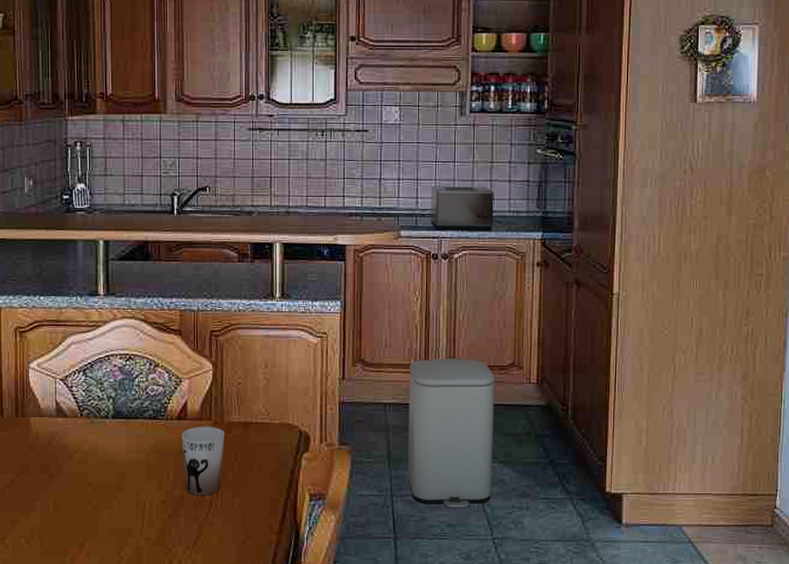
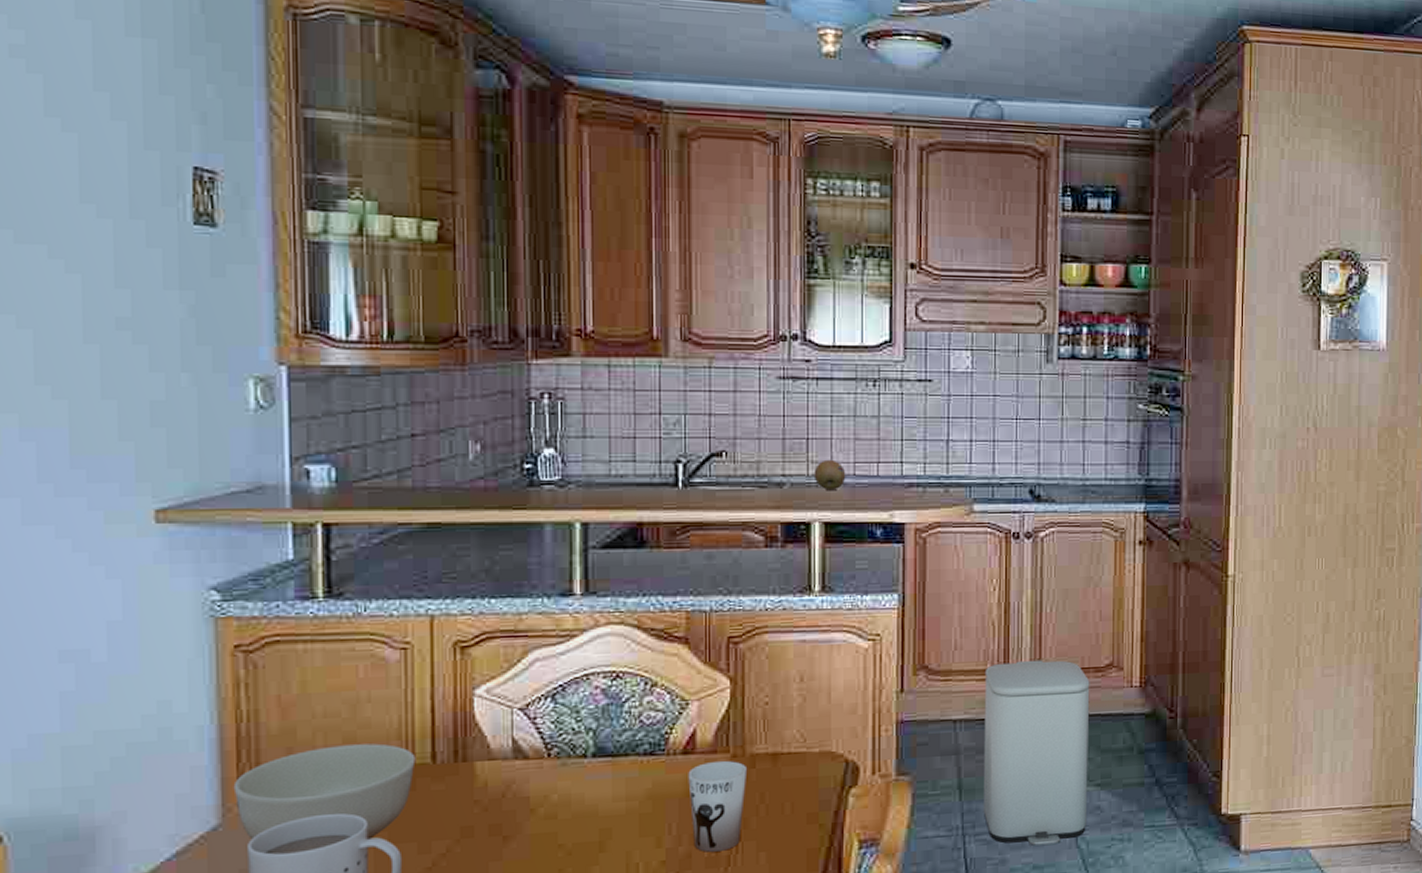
fruit: none [275,193,300,219] -> present [813,459,846,491]
toaster: present [430,186,495,231] -> none [1010,449,1089,504]

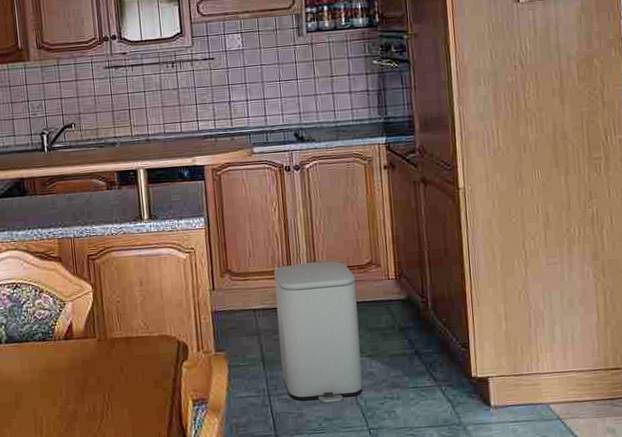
cup: present [688,760,746,852] -> none [69,343,110,409]
fruit: present [813,459,846,491] -> none [135,123,159,146]

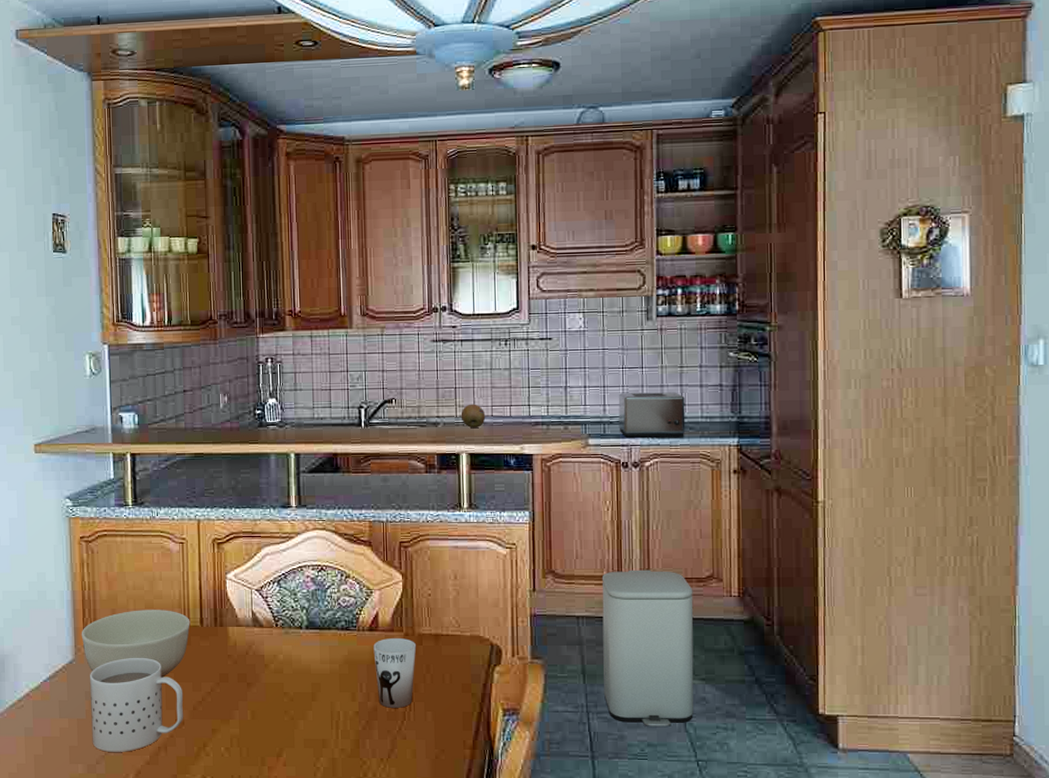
cup: none [69,343,110,409] -> present [373,637,416,708]
fruit: none [135,123,159,146] -> present [460,404,486,429]
toaster: none [277,99,339,144] -> present [618,392,686,438]

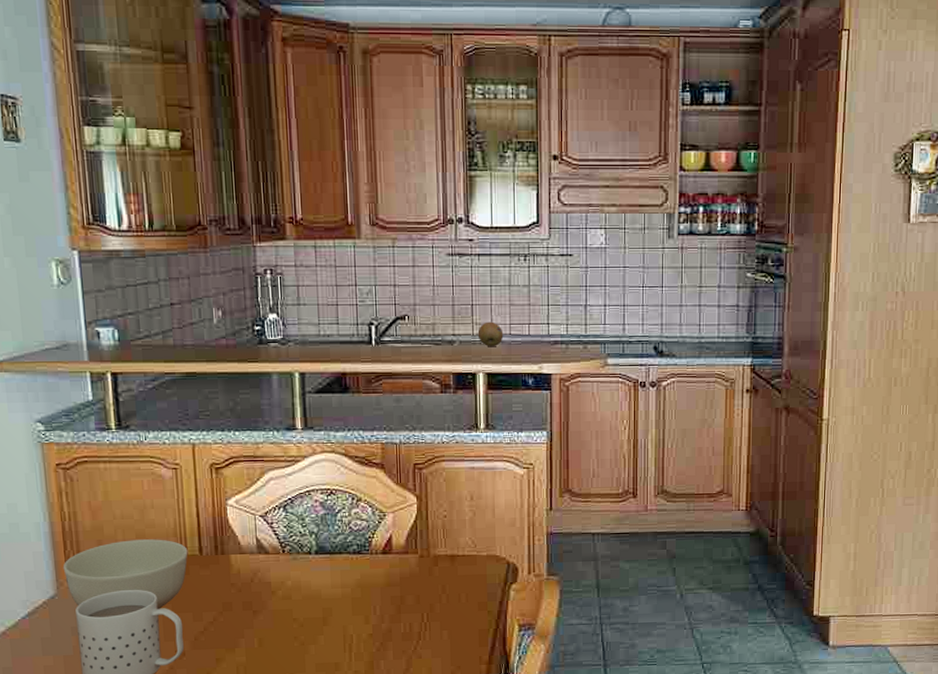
cup: present [373,637,416,708] -> none [387,559,431,629]
pedal bin: present [601,569,694,728] -> none [616,486,704,635]
toaster: present [618,392,686,438] -> none [637,312,704,358]

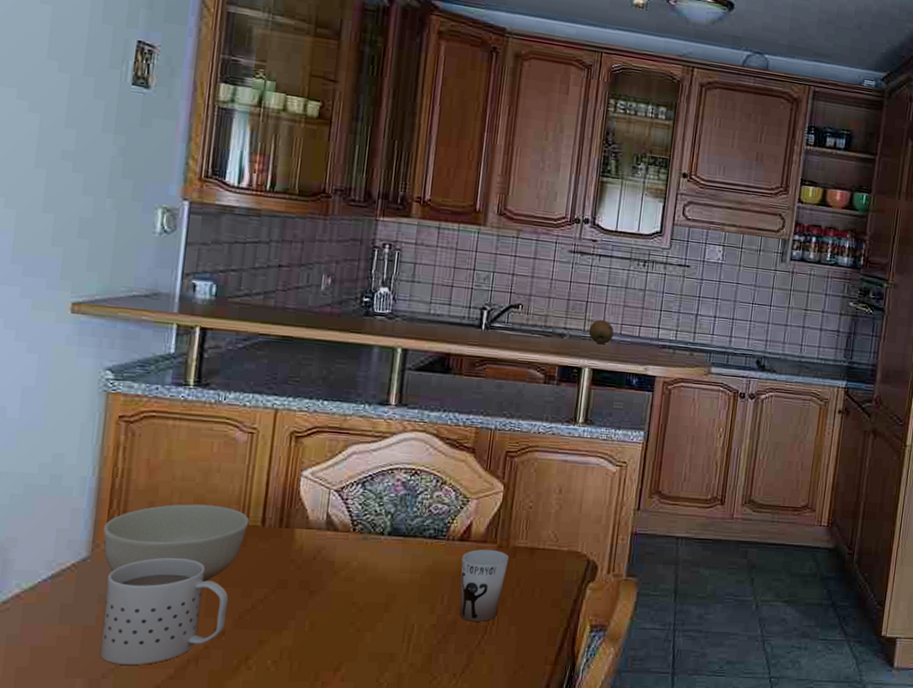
cup: none [387,559,431,629] -> present [459,549,509,622]

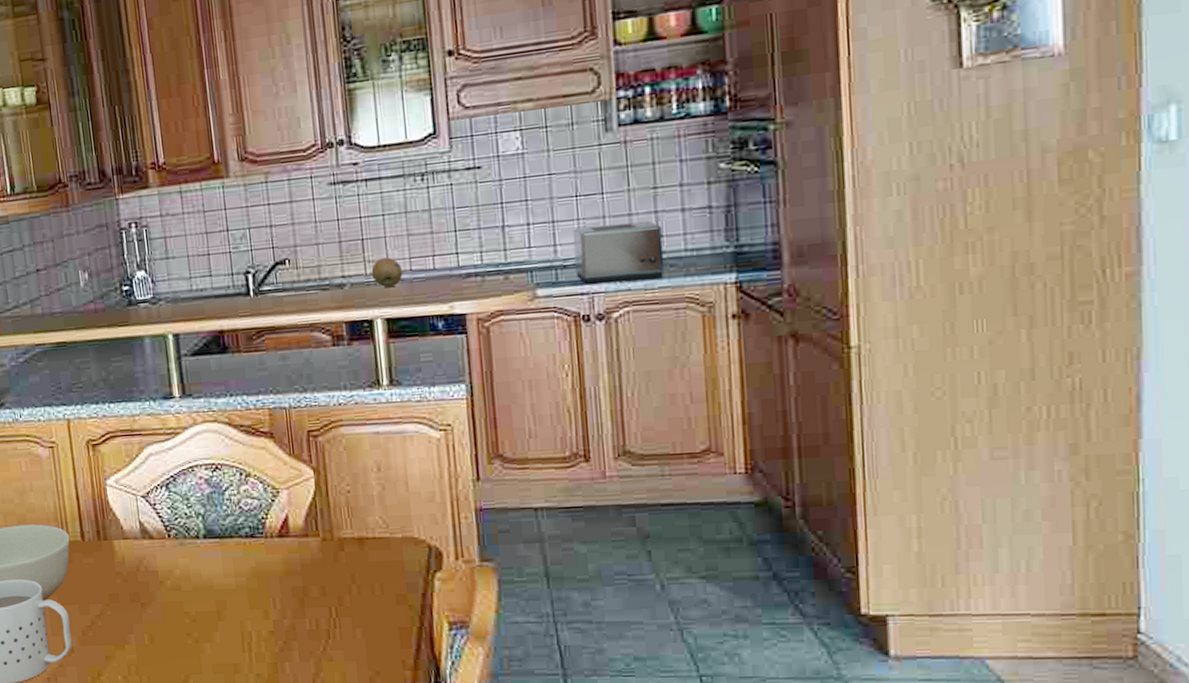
cup: present [459,549,509,622] -> none [285,543,338,626]
toaster: none [741,327,806,375] -> present [572,221,665,284]

